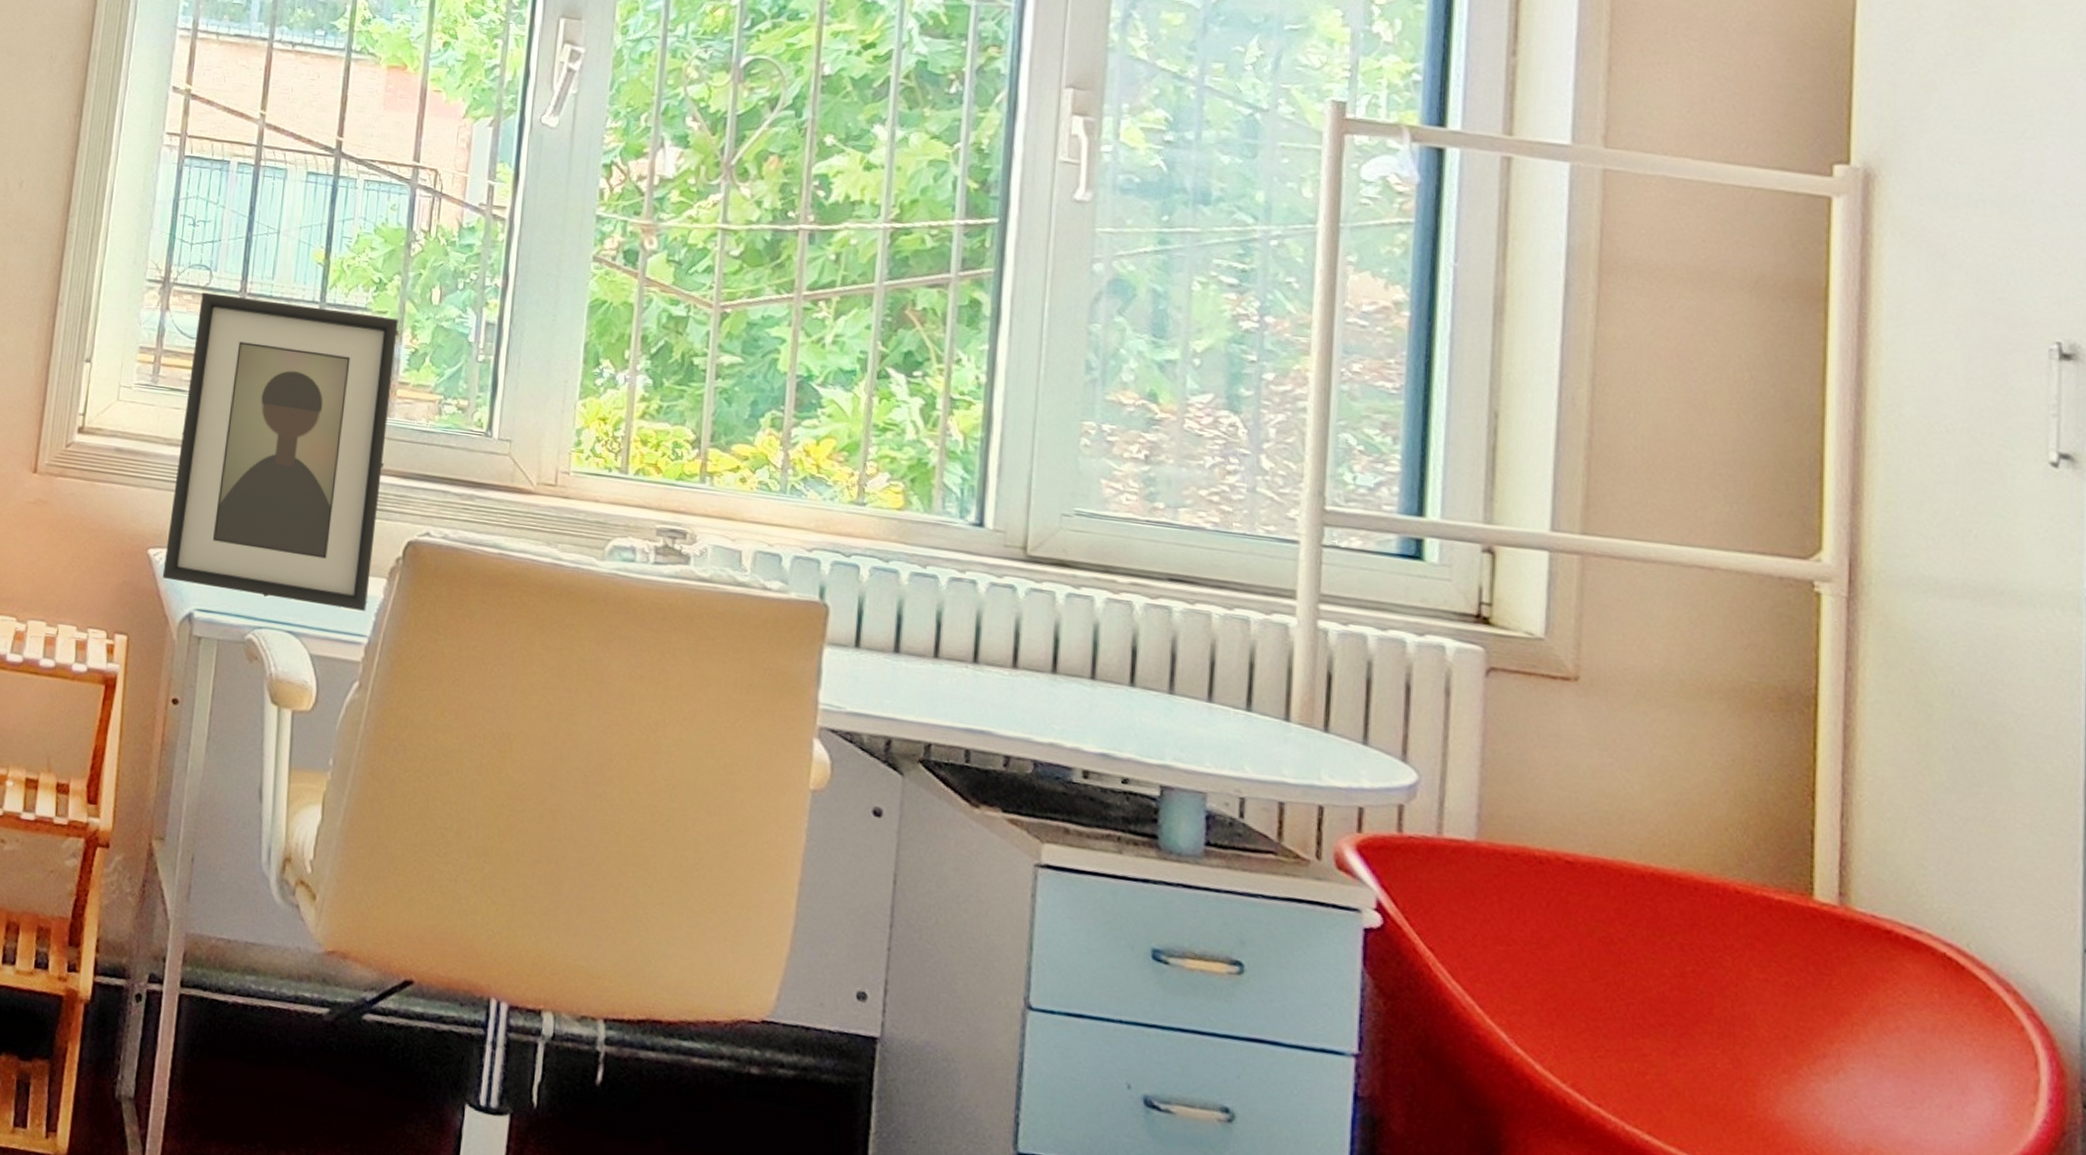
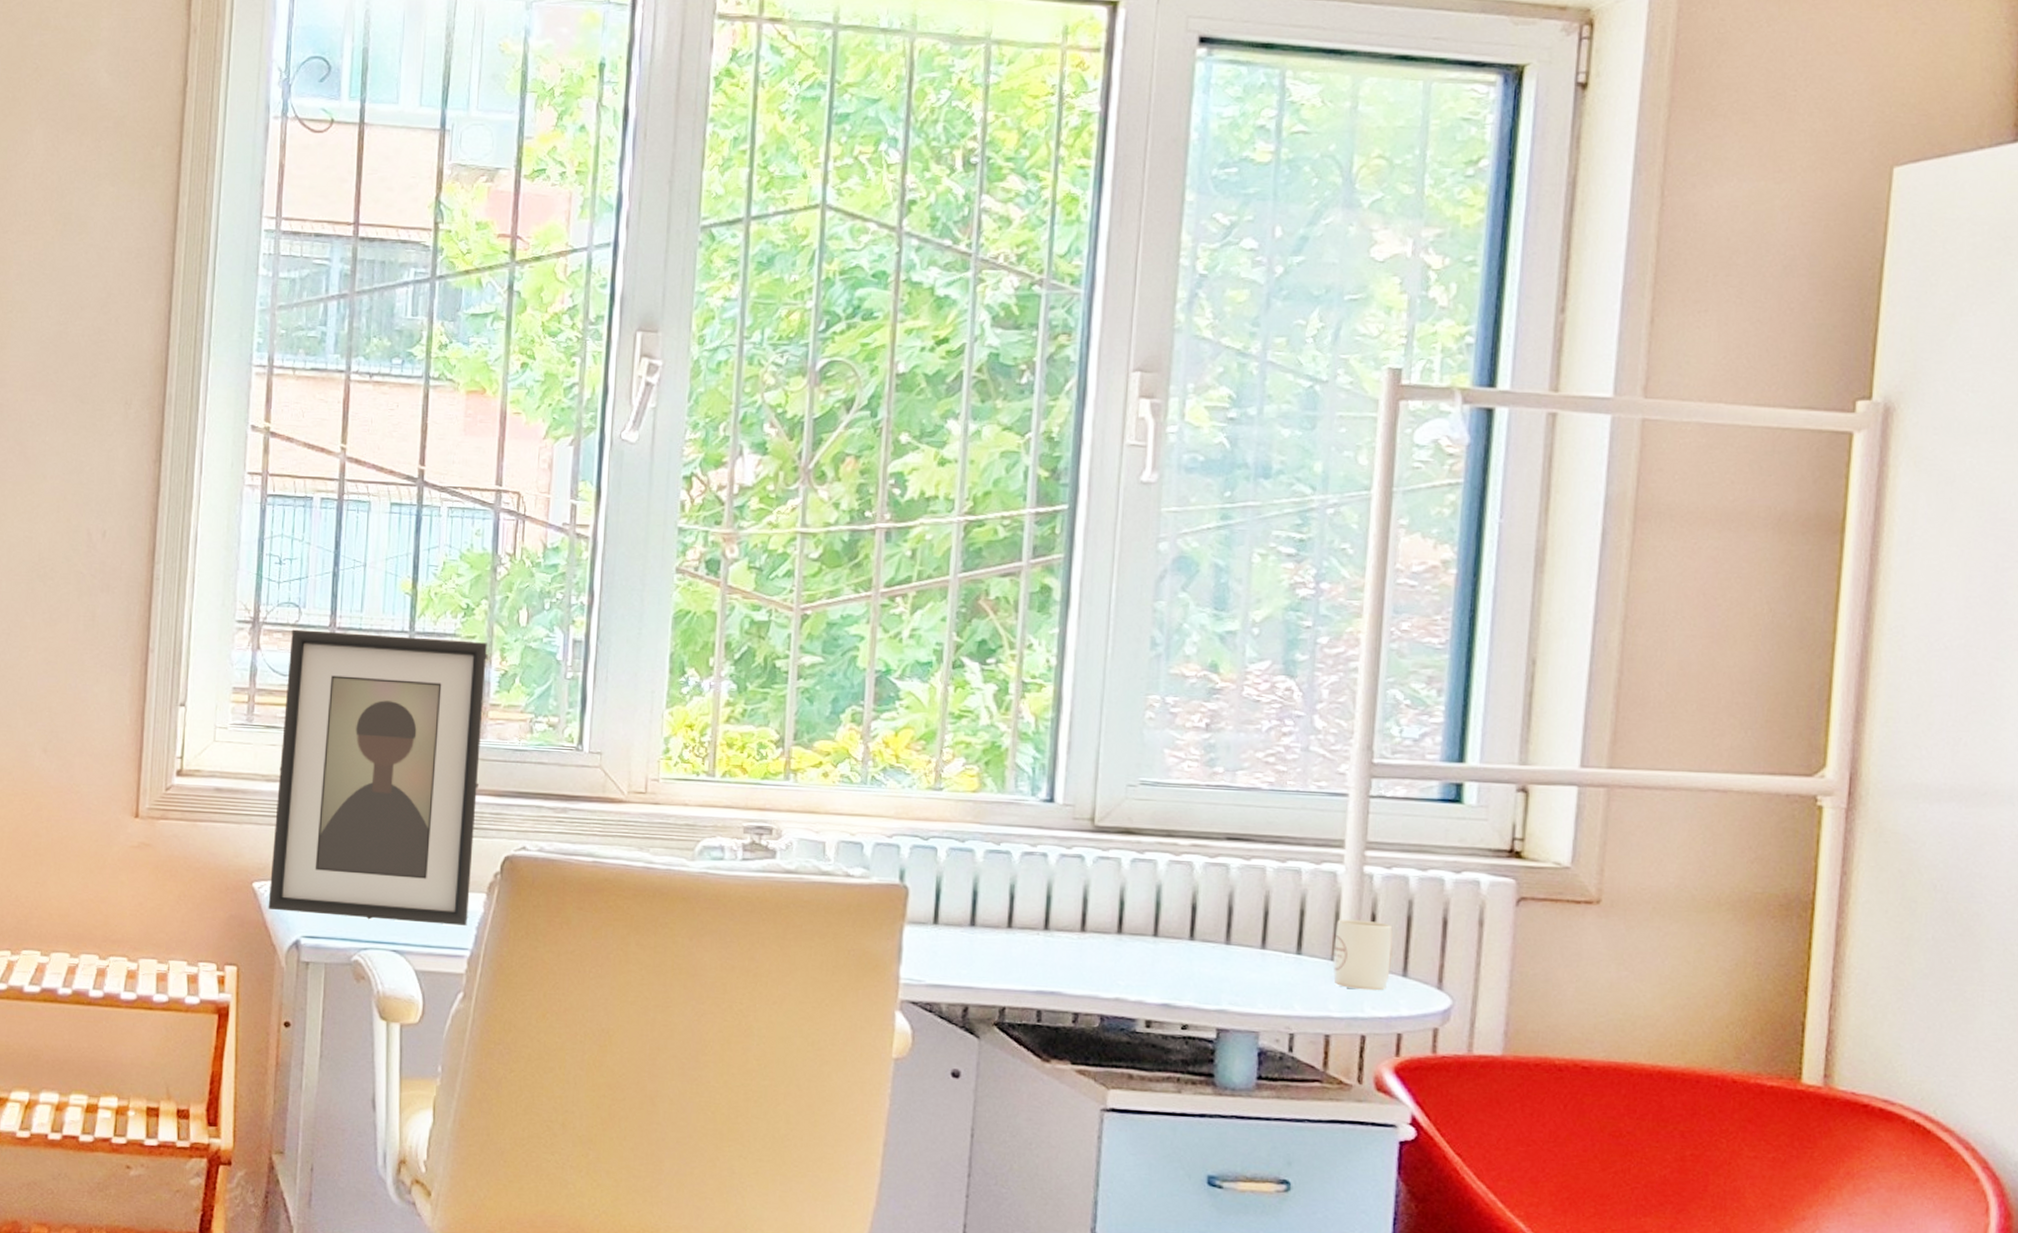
mug: none [1286,676,1352,759] -> present [1333,919,1393,991]

